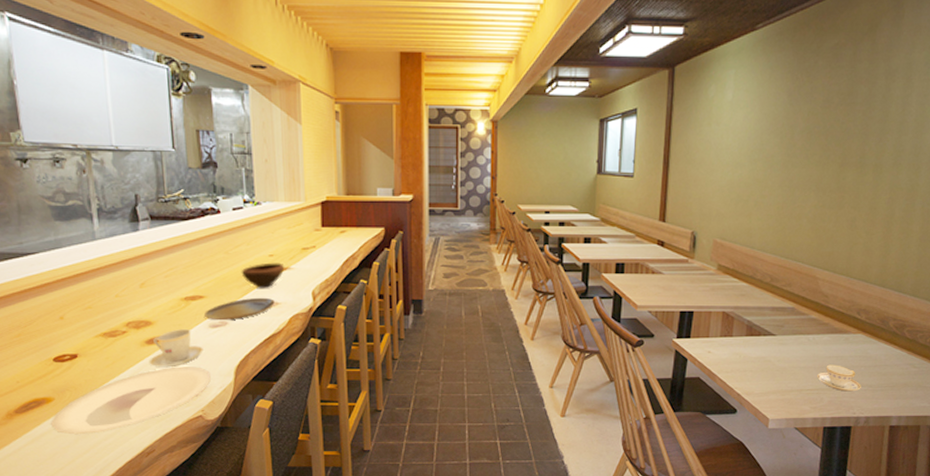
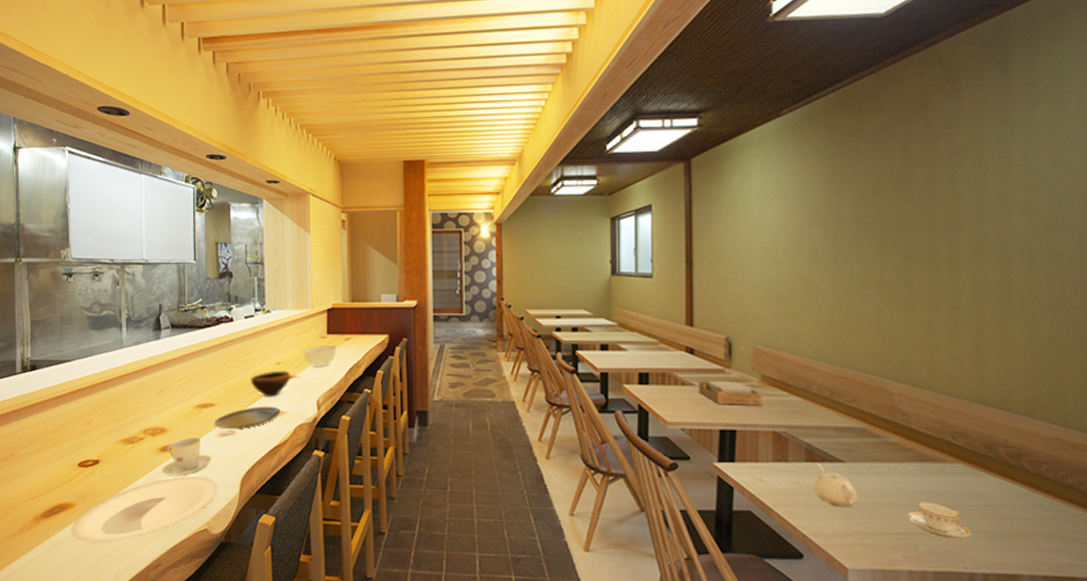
bowl: none [296,238,331,260] -> present [302,345,336,368]
napkin holder: none [665,269,717,291] -> present [698,380,762,406]
teapot: none [750,337,783,370] -> present [814,463,858,506]

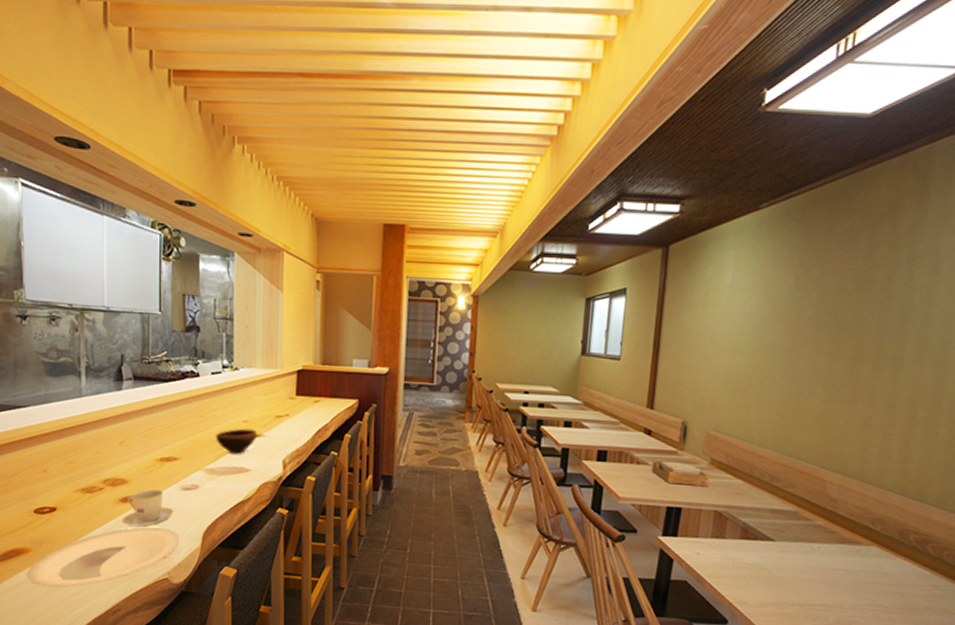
plate: present [215,406,281,430] -> none [178,462,246,485]
bowl: present [302,345,336,368] -> none [270,406,305,429]
teapot: present [814,463,858,506] -> none [744,540,783,580]
teacup: present [907,502,971,539] -> none [822,578,875,611]

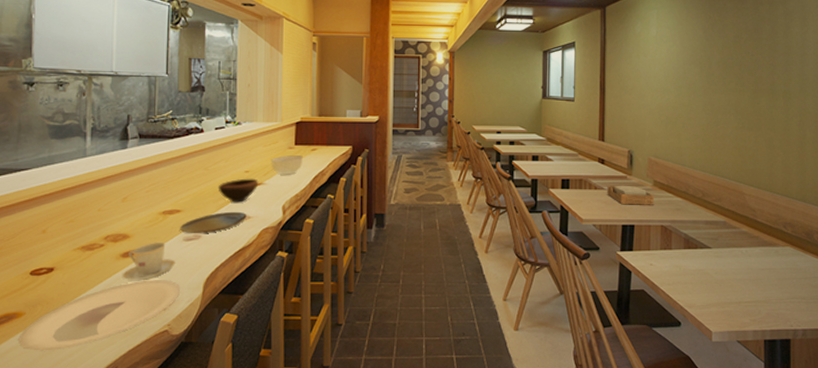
plate: none [178,462,246,485] -> present [180,211,247,234]
bowl: none [270,406,305,429] -> present [270,155,303,176]

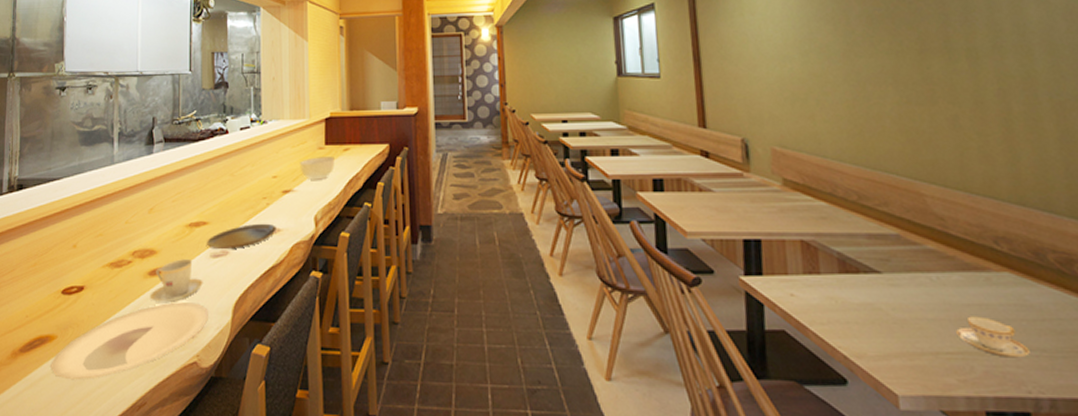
bowl: present [218,178,259,203] -> none [244,184,288,213]
napkin holder: present [607,185,654,205] -> none [716,185,786,212]
teacup: none [753,277,795,304] -> present [956,316,1030,358]

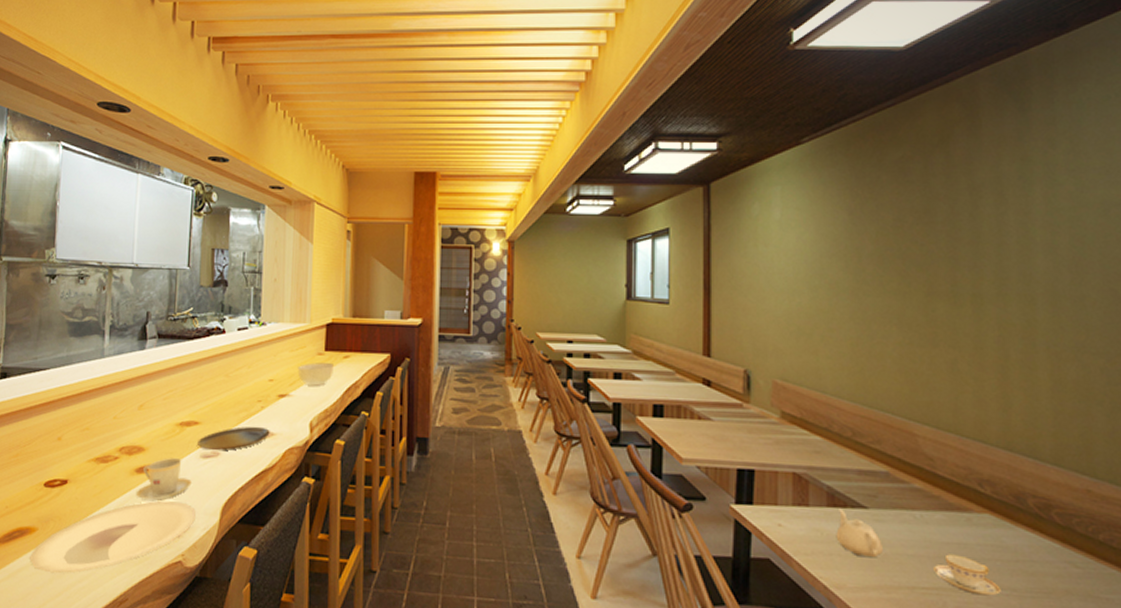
teapot: none [851,274,901,323] -> present [836,508,883,557]

